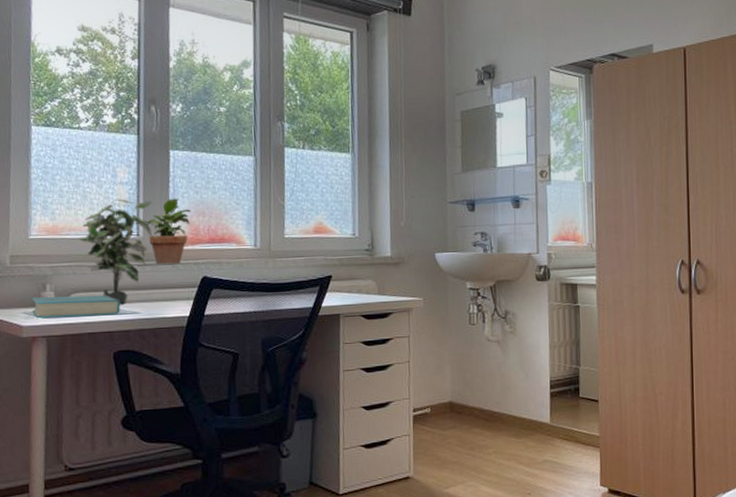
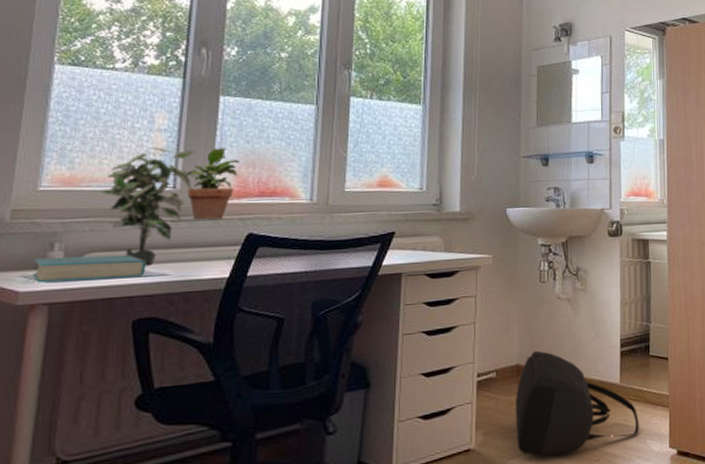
duffel bag: none [449,389,570,487] -> present [515,350,639,456]

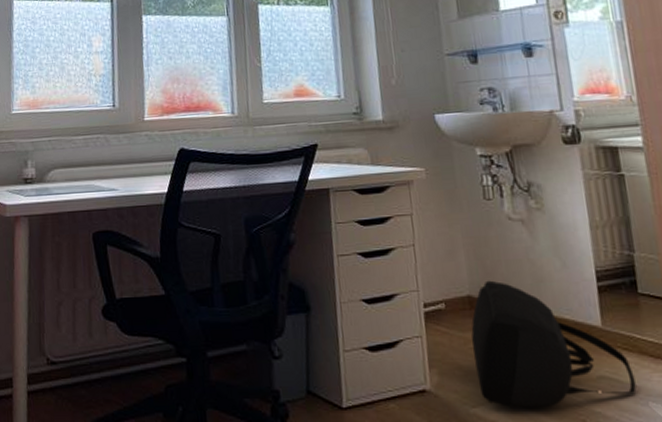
book: present [33,255,145,283] -> none [15,171,98,197]
potted plant: present [99,147,194,267] -> none [56,68,129,183]
potted plant: present [173,148,240,220] -> none [111,65,166,137]

